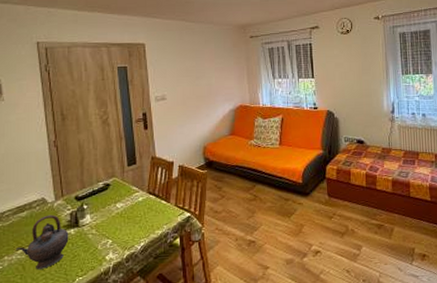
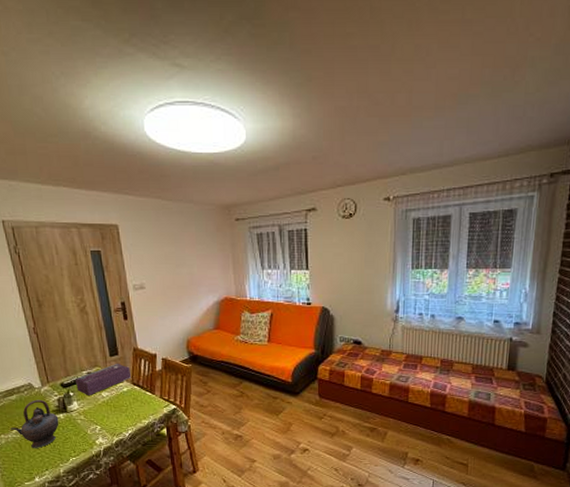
tissue box: none [91,172,148,208] -> present [75,363,132,395]

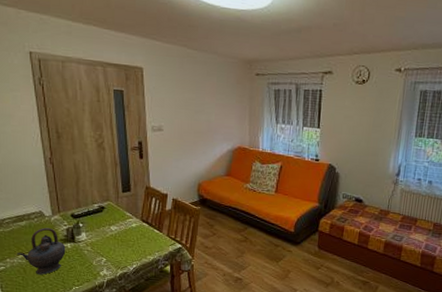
tissue box: present [75,363,132,395] -> none [86,199,142,228]

